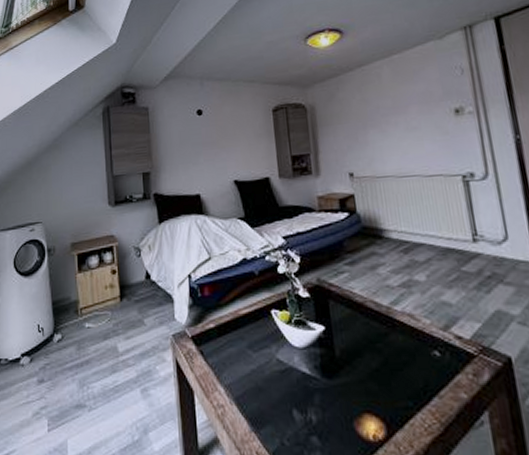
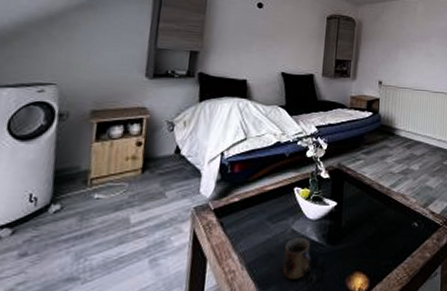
mug: none [273,367,308,420] -> present [282,236,312,281]

